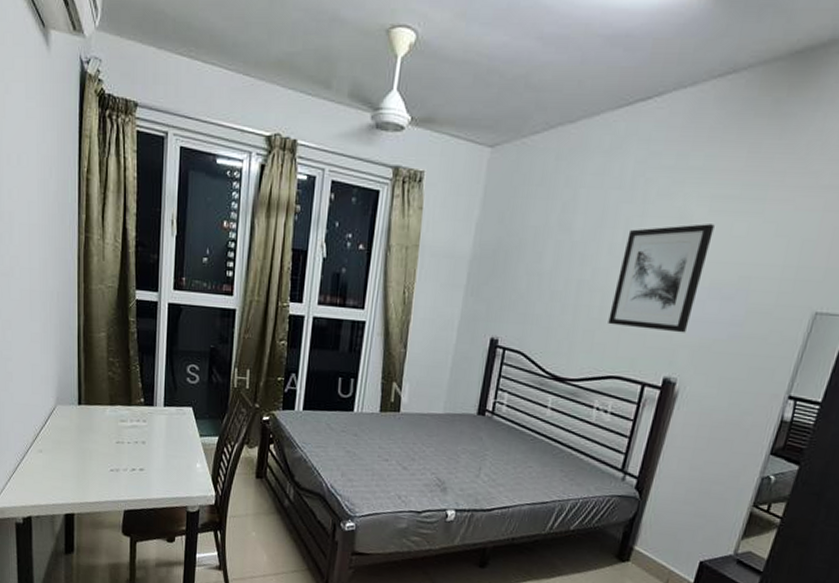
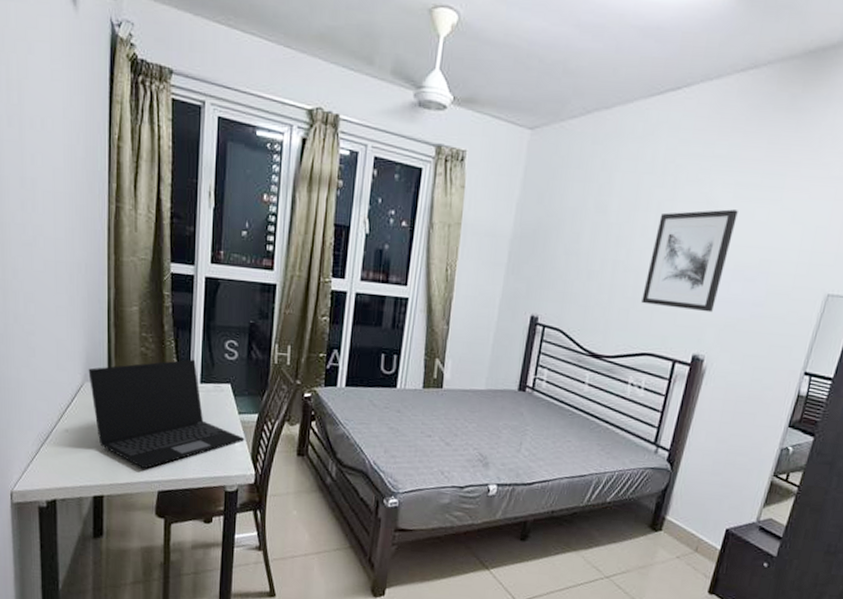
laptop: none [60,383,206,489] -> present [88,359,245,469]

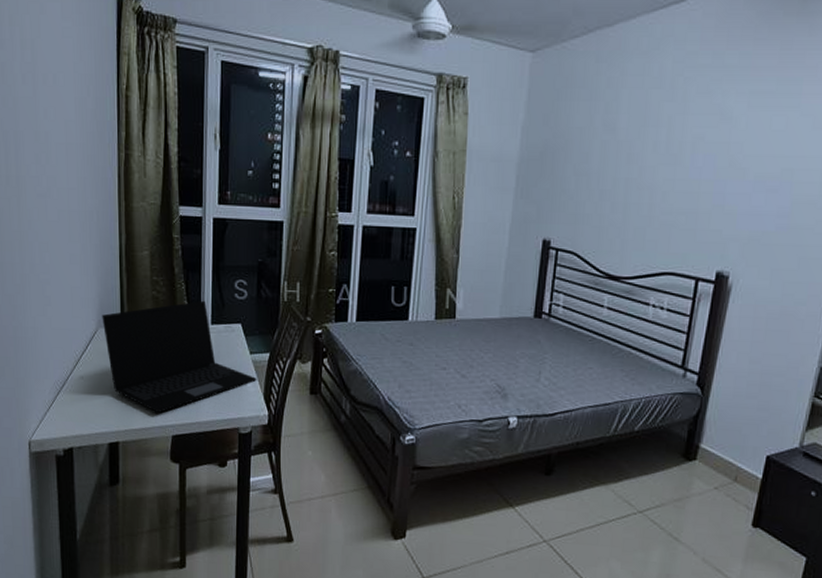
wall art: present [641,209,738,313] -> none [658,119,754,227]

